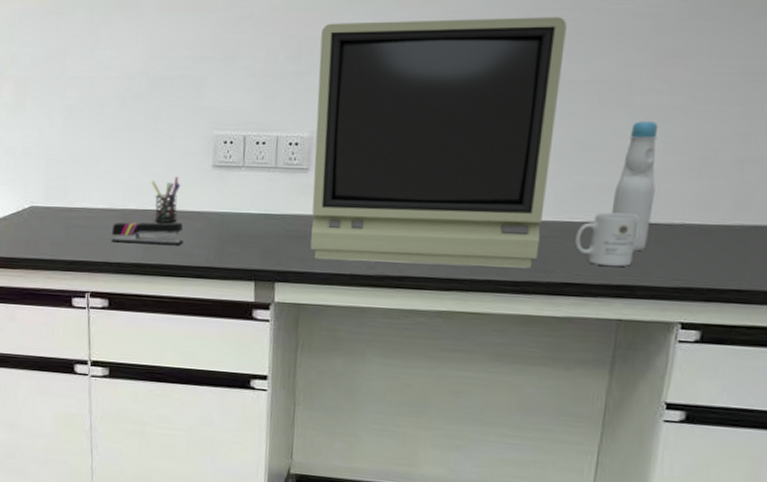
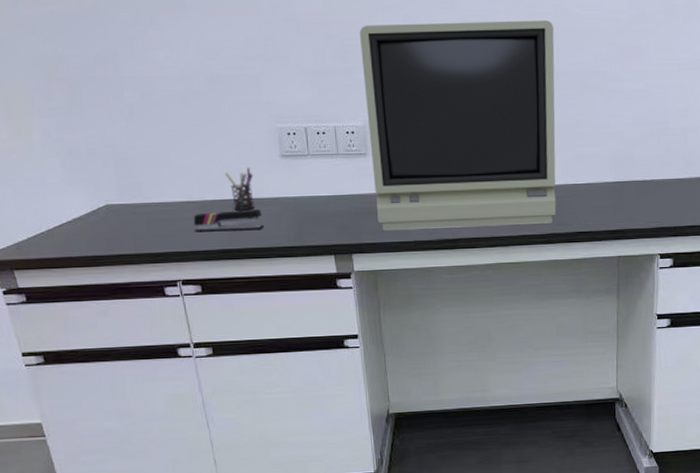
mug: present [575,212,639,266] -> none [581,174,623,216]
bottle: present [611,118,659,252] -> none [603,100,631,203]

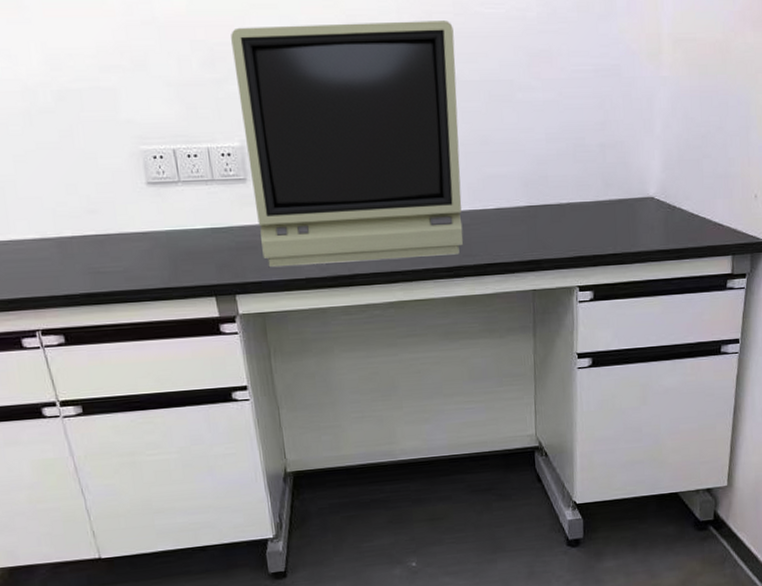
stapler: present [193,209,264,232] -> none [49,246,133,274]
pen holder: present [224,167,254,210] -> none [83,197,120,248]

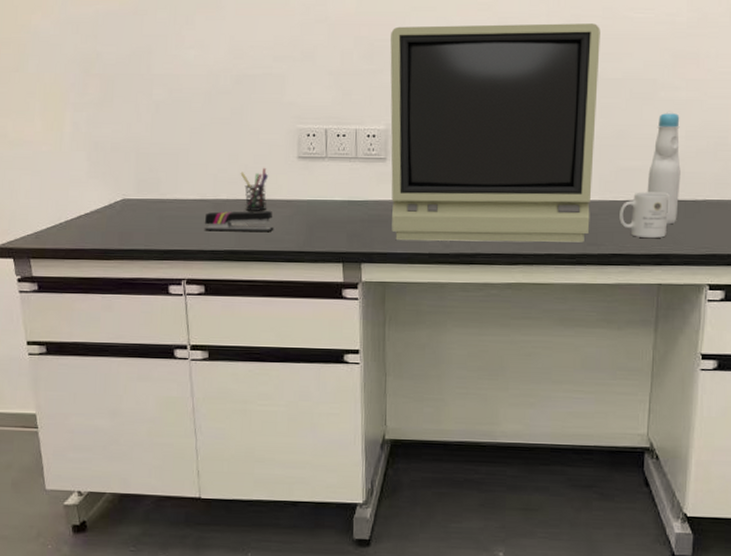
stapler: none [49,246,133,274] -> present [204,211,274,232]
pen holder: none [83,197,120,248] -> present [240,167,269,211]
mug: none [490,198,536,245] -> present [619,192,670,238]
bottle: none [514,113,545,230] -> present [647,111,681,225]

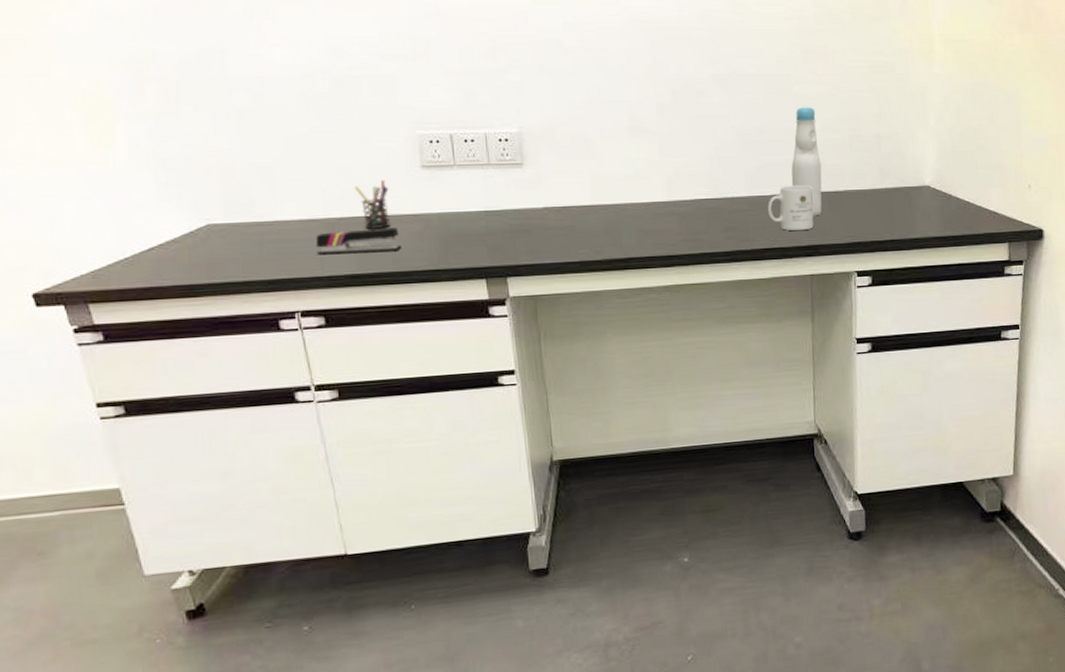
monitor: present [390,23,600,243] -> none [513,18,741,249]

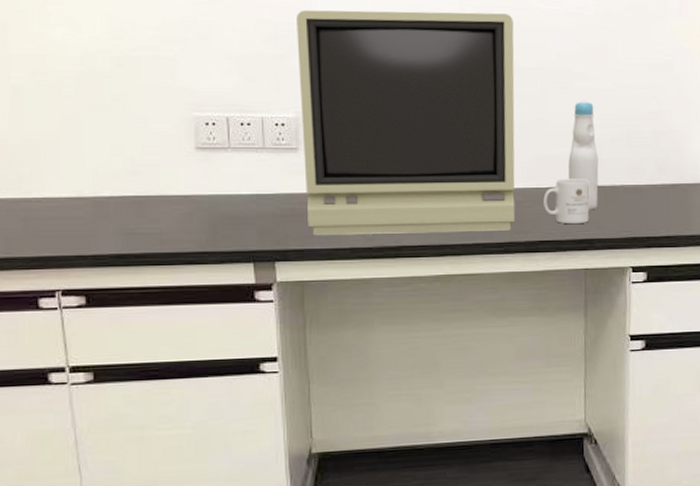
stapler: present [315,228,402,255] -> none [82,208,170,234]
pen holder: present [354,179,390,229] -> none [126,159,161,209]
monitor: none [513,18,741,249] -> present [297,10,515,235]

